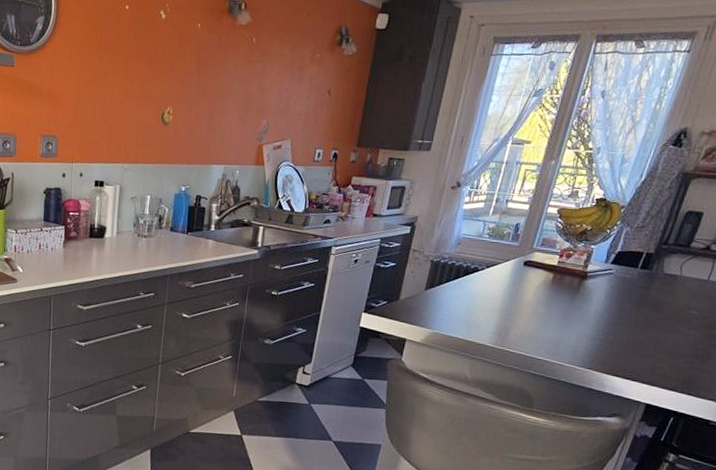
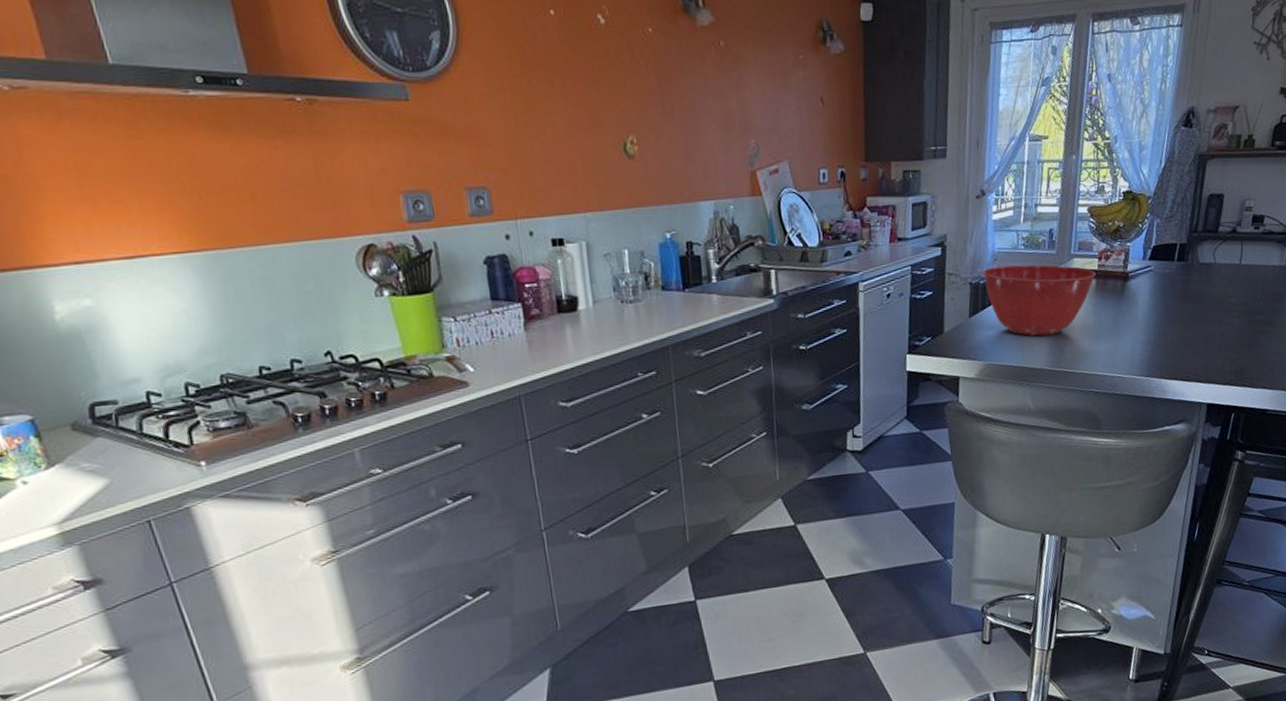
mixing bowl: none [445,250,554,317] -> present [982,264,1096,336]

